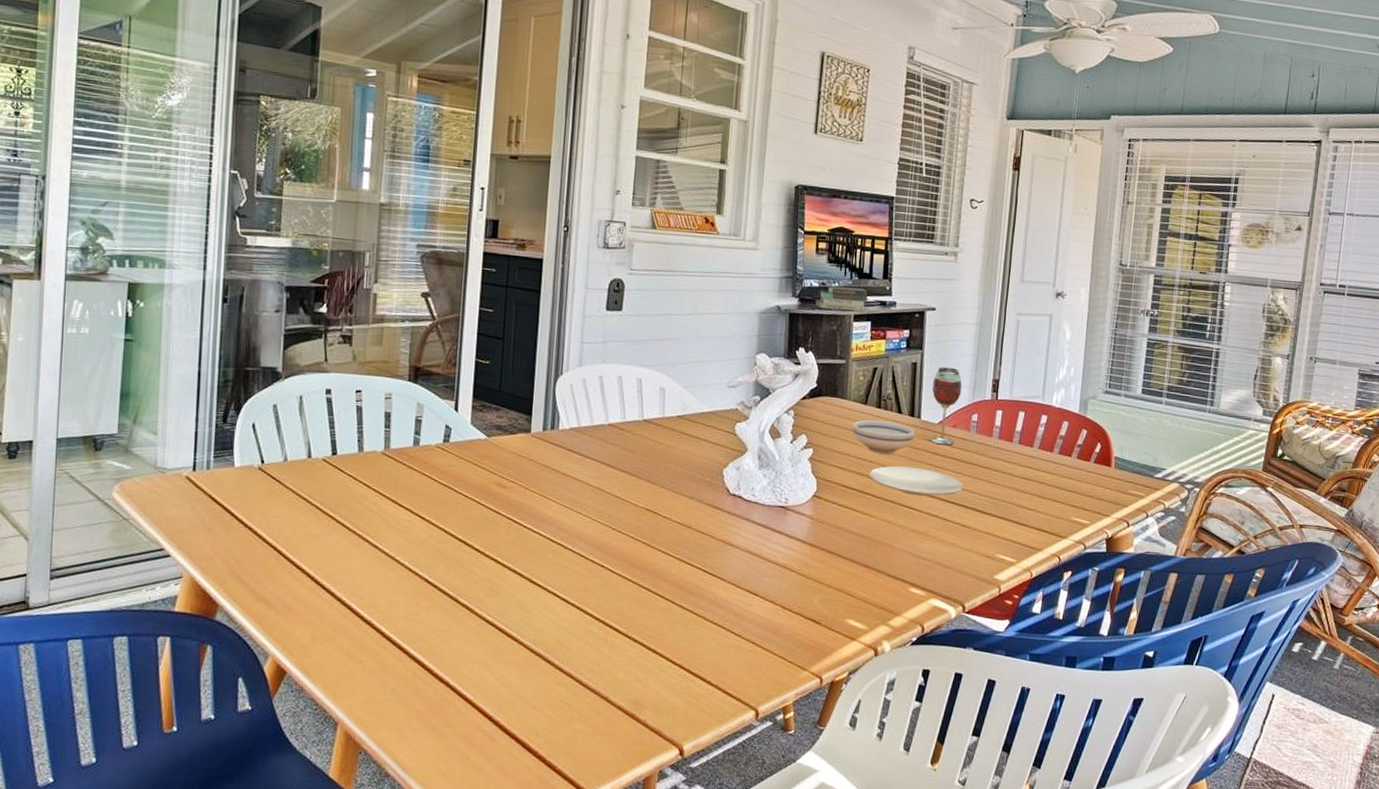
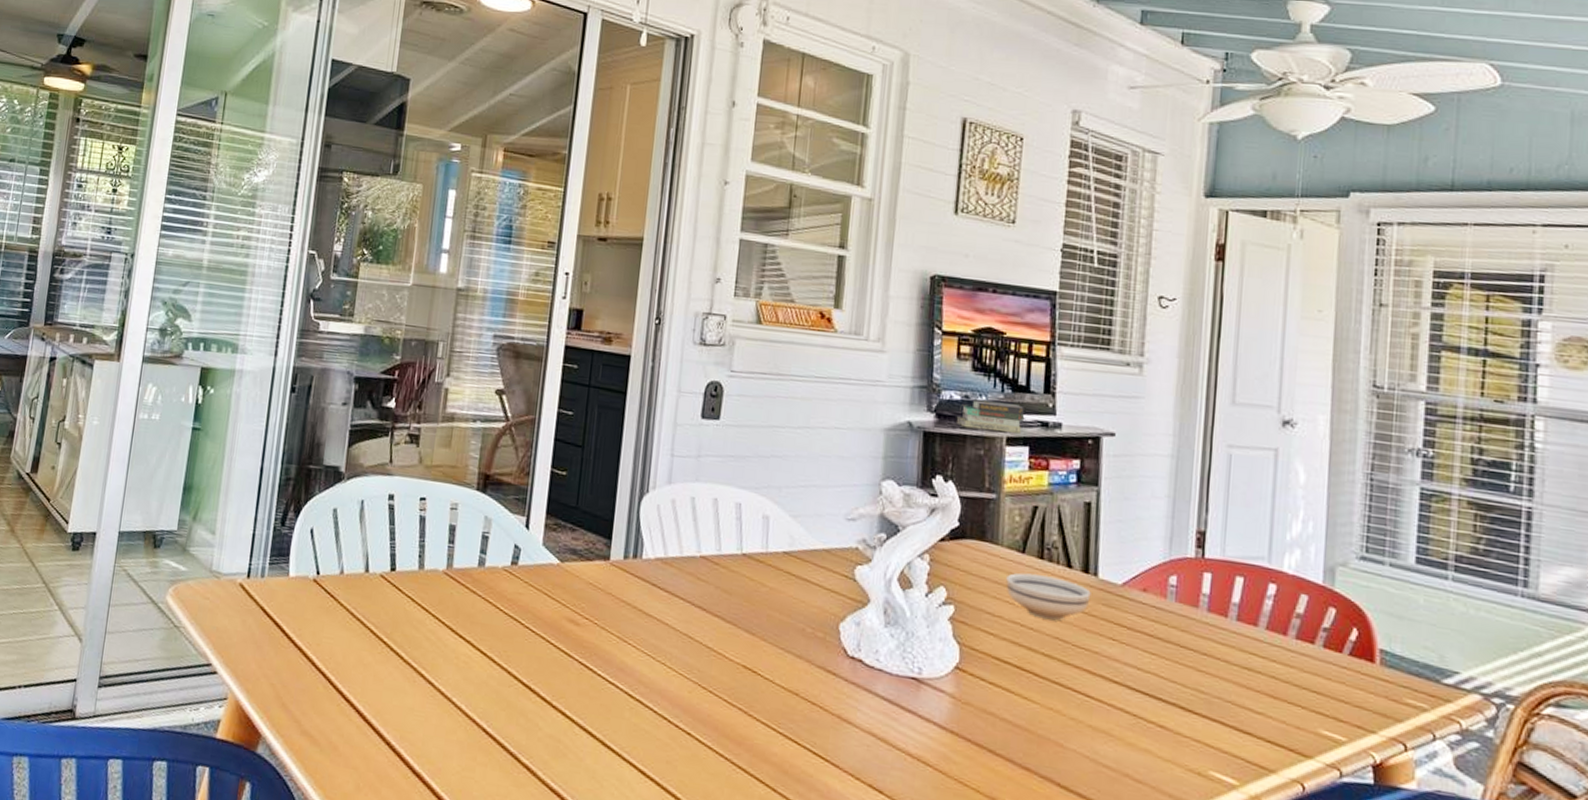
plate: present [869,465,963,496] -> none [1028,636,1159,683]
wineglass: present [929,367,963,446] -> none [1110,510,1155,615]

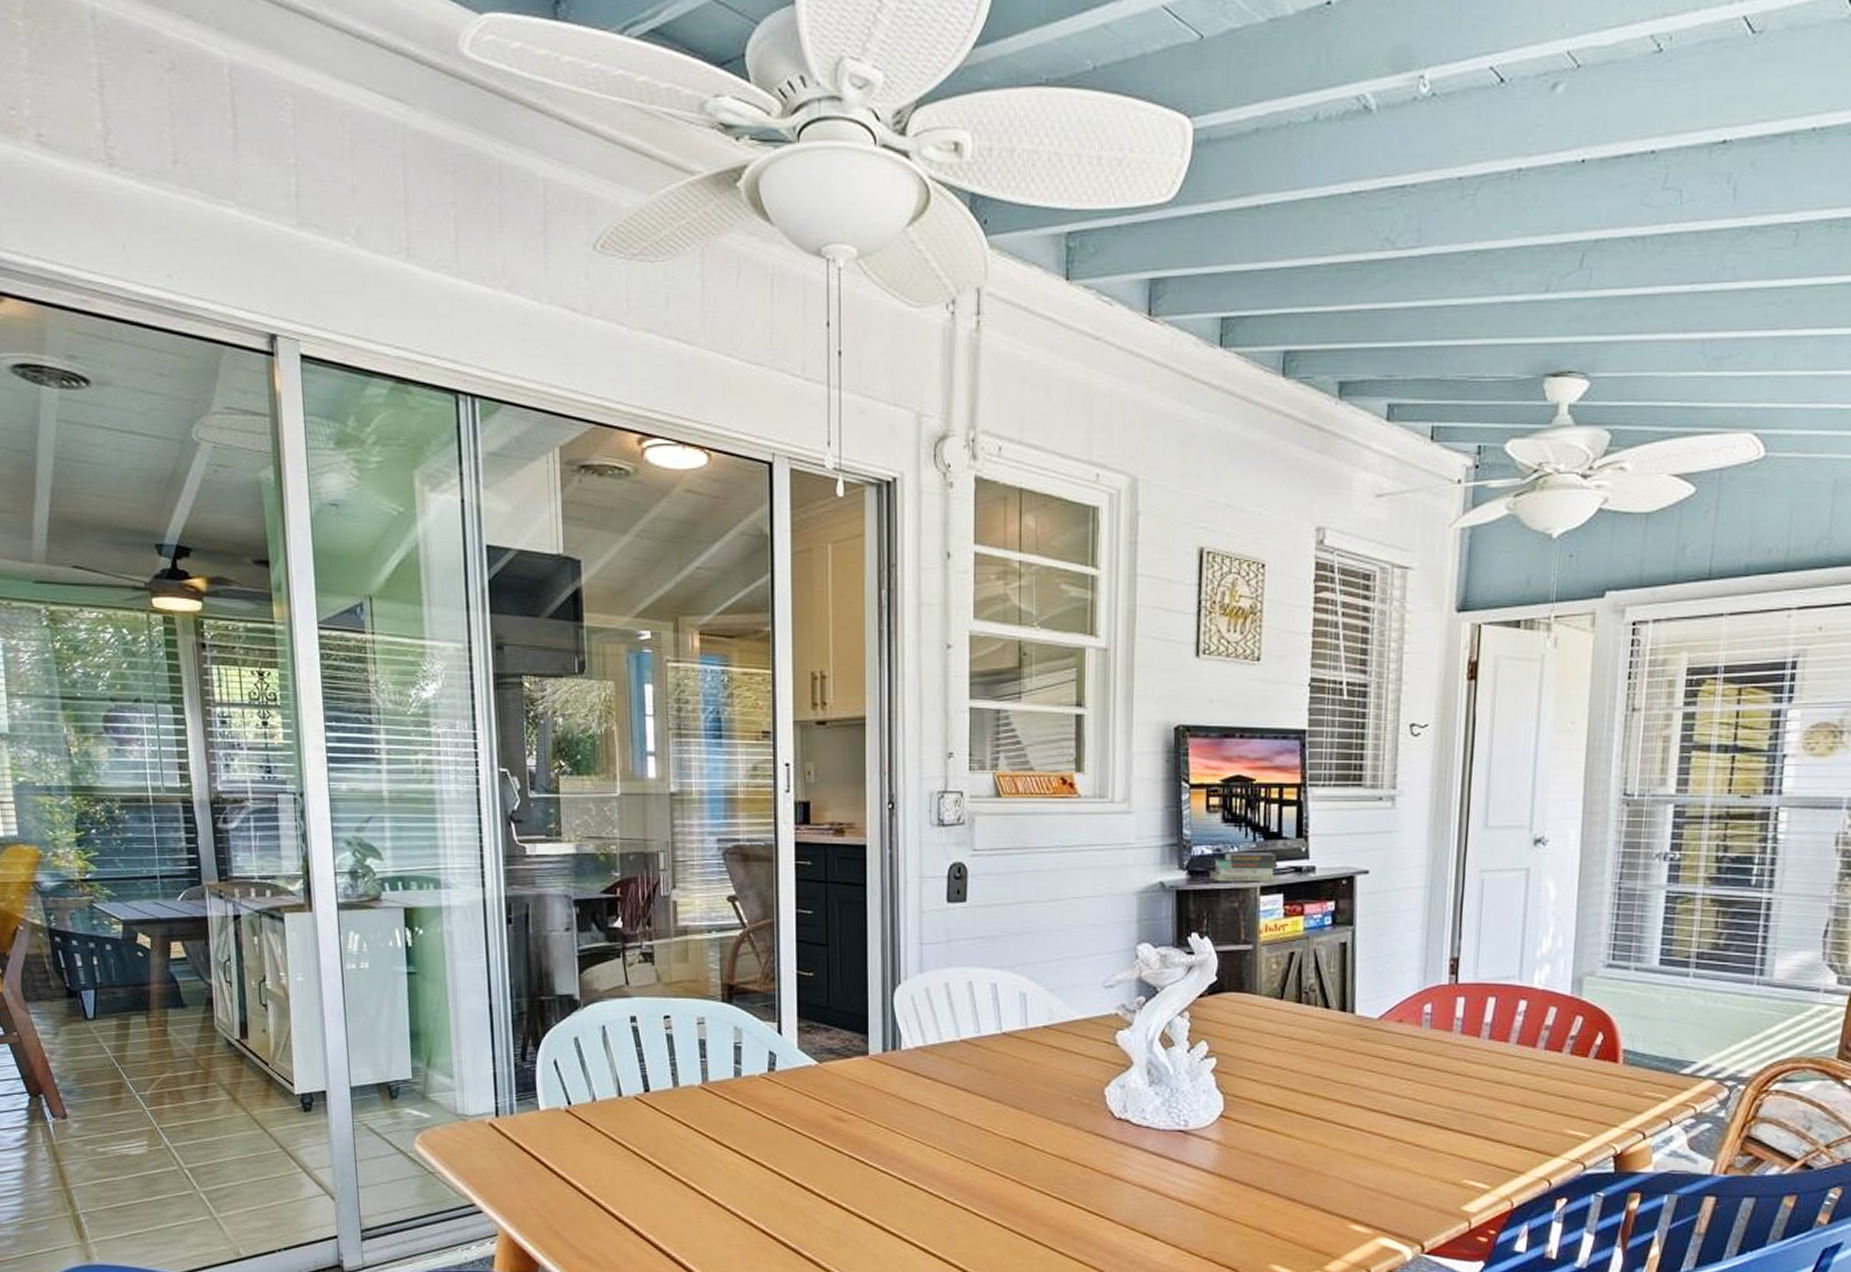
bowl: present [1005,573,1091,620] -> none [1265,1018,1349,1059]

